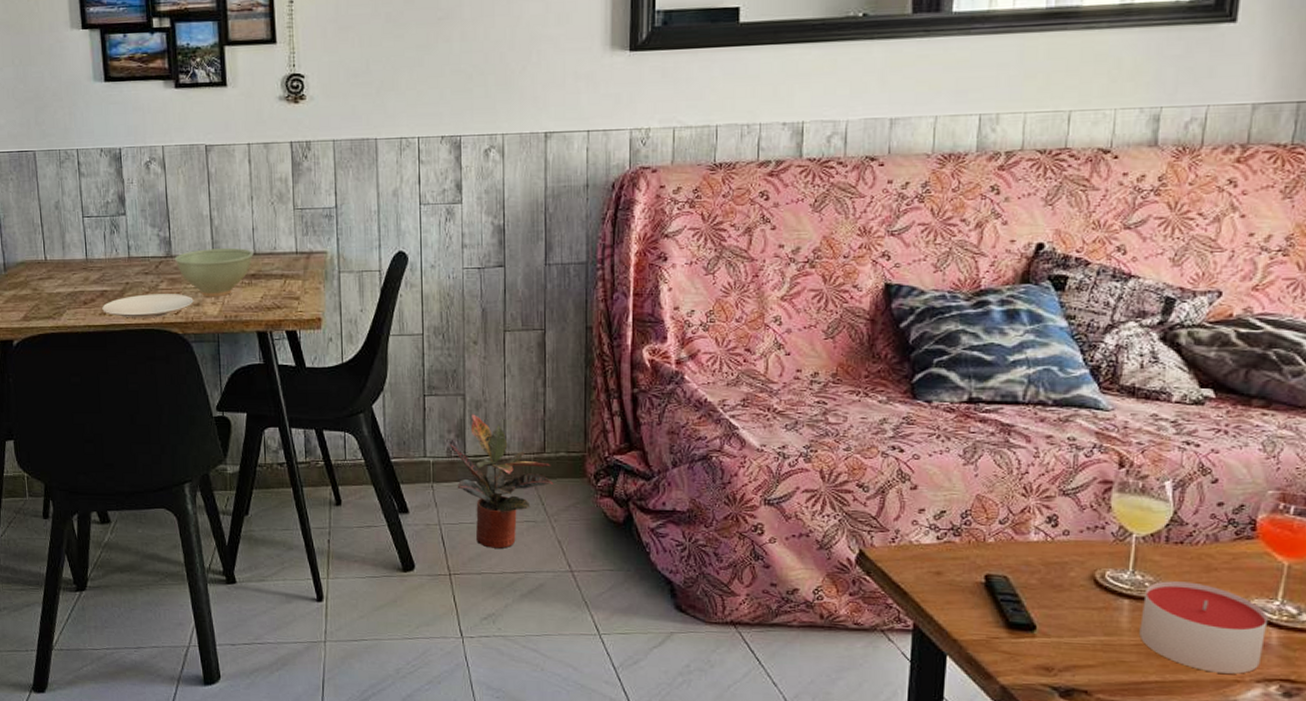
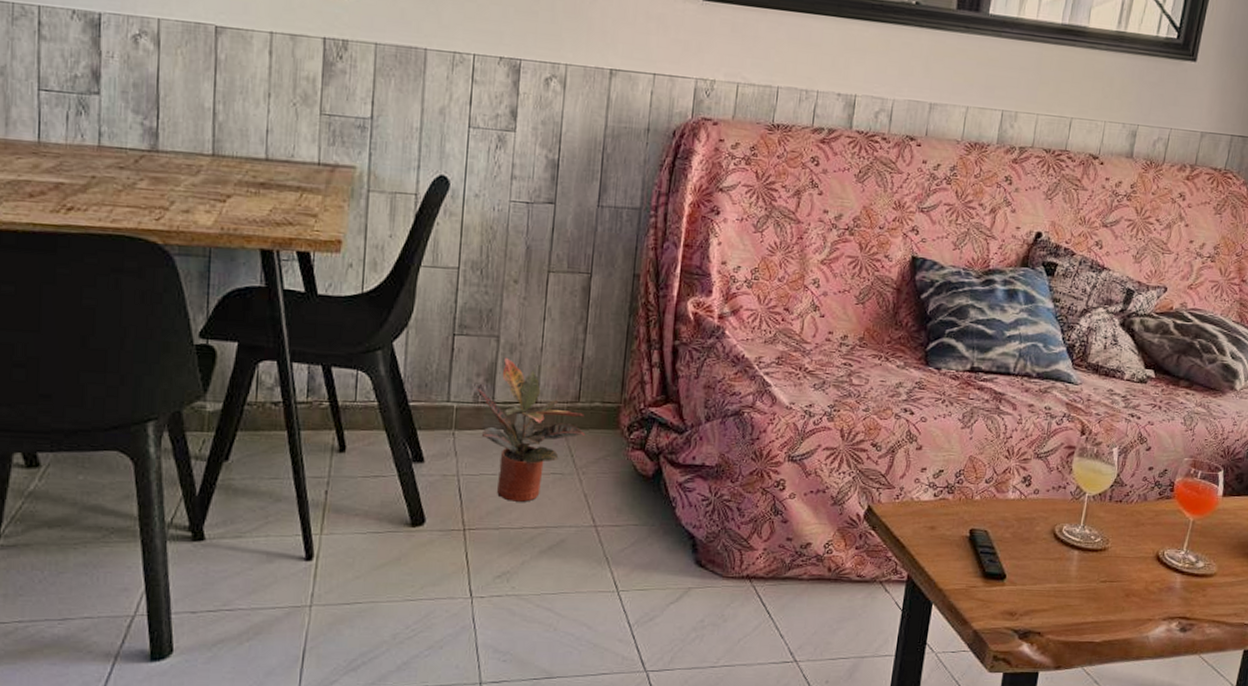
plate: present [102,294,194,318] -> none [55,192,182,222]
bowl: present [174,248,254,297] -> none [161,147,265,205]
candle: present [1139,581,1269,674] -> none [1083,534,1176,614]

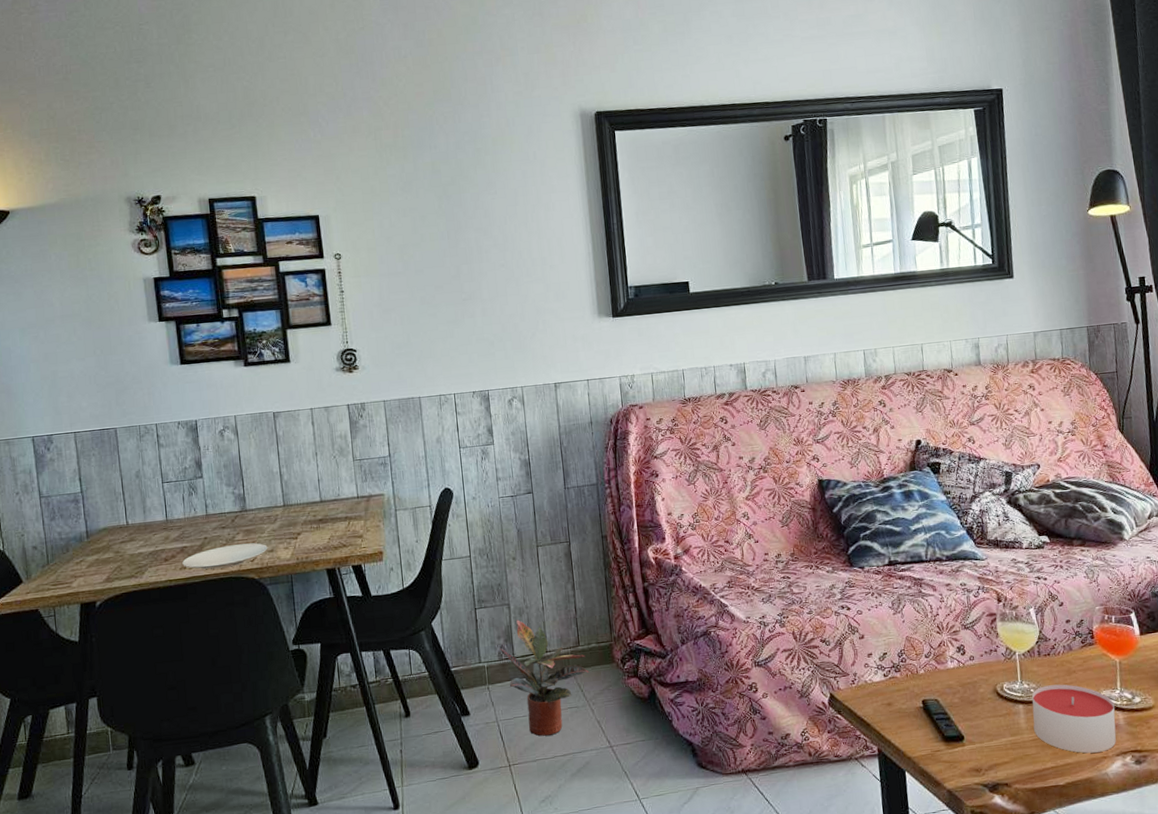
plate: none [55,192,182,222] -> present [182,543,268,569]
candle: none [1083,534,1176,614] -> present [1032,684,1117,754]

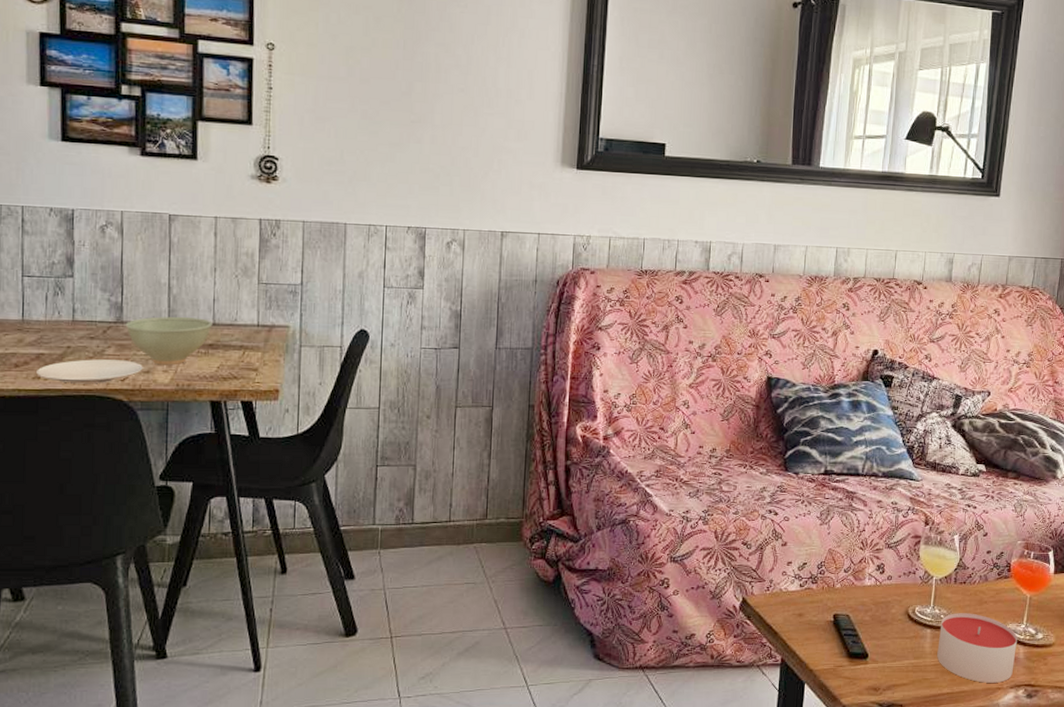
bowl: none [248,497,320,544] -> present [125,317,213,366]
potted plant: present [500,620,589,737] -> none [398,483,494,610]

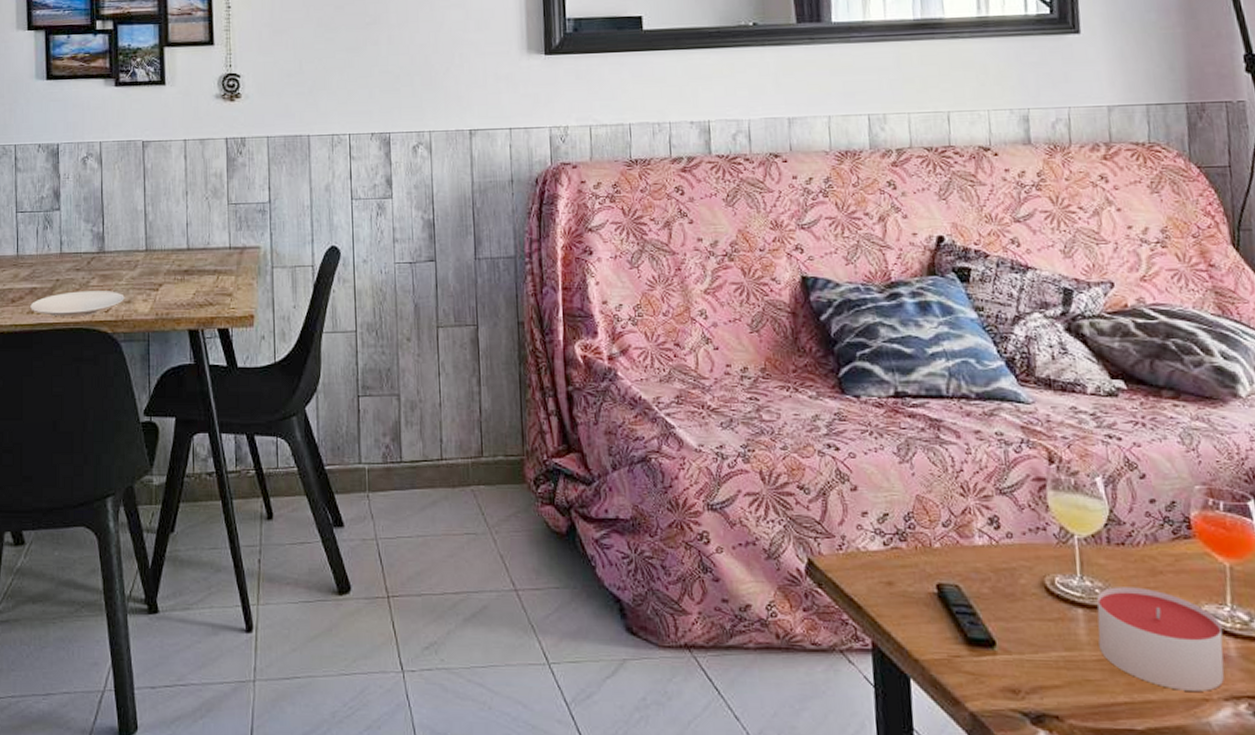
bowl: present [125,317,213,366] -> none [107,244,187,294]

